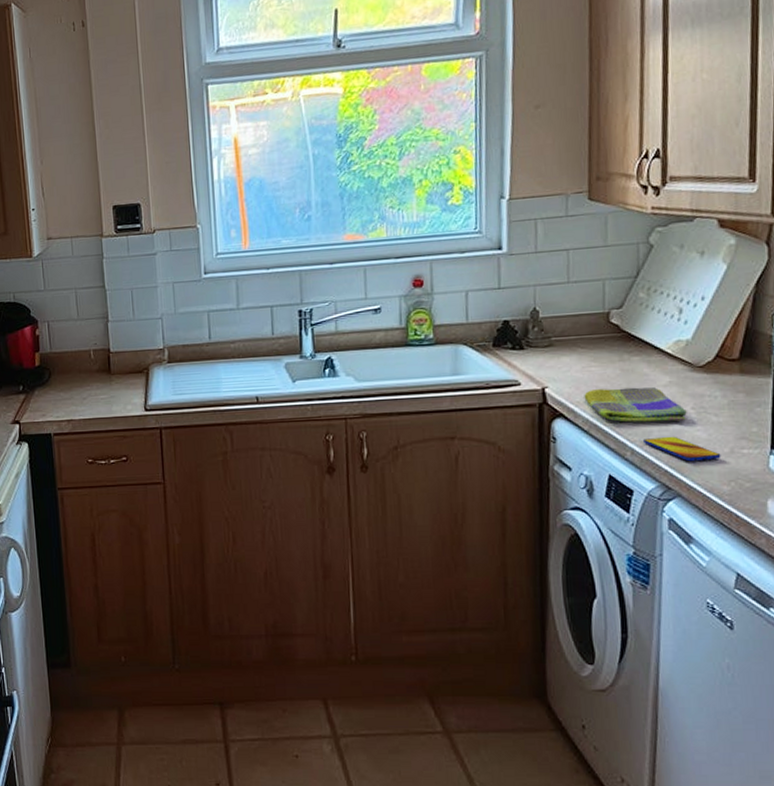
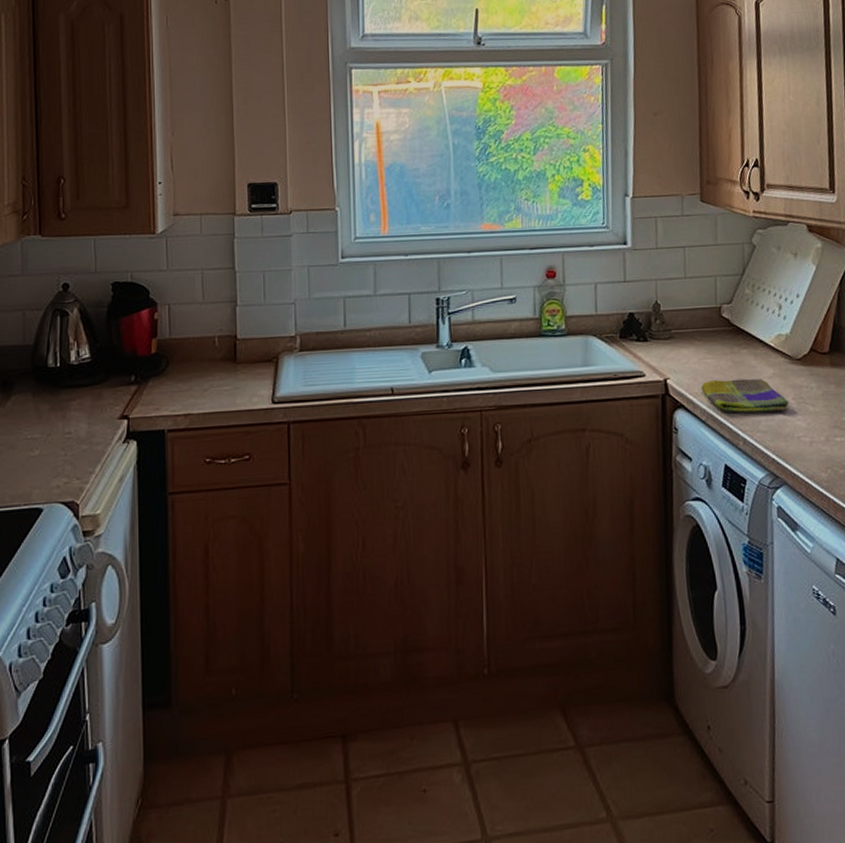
smartphone: present [643,436,721,462] -> none [753,425,819,450]

